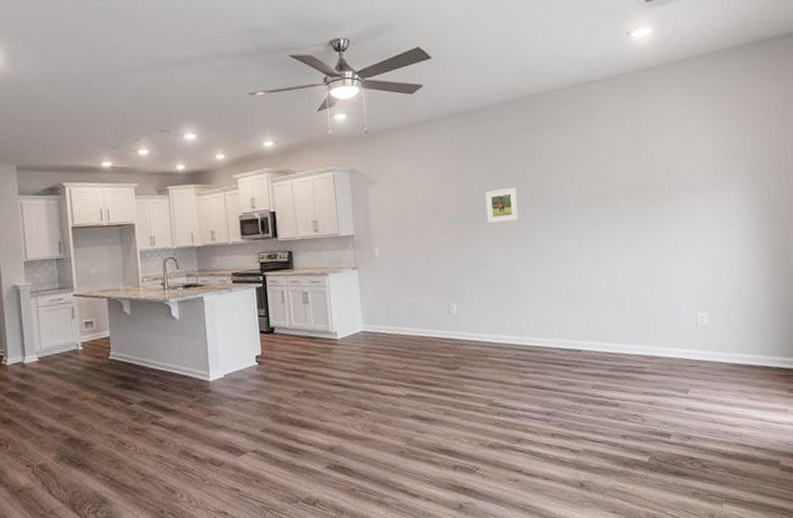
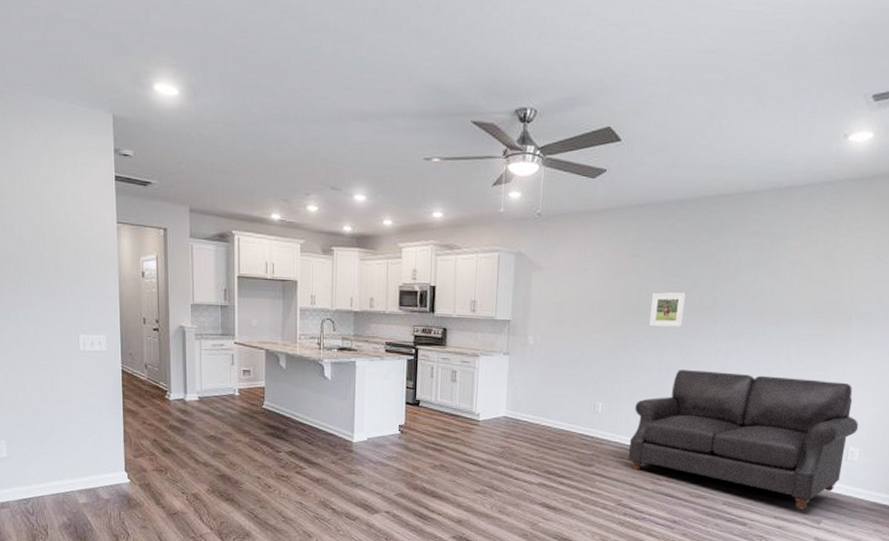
sofa: none [489,251,702,382] -> present [627,369,859,510]

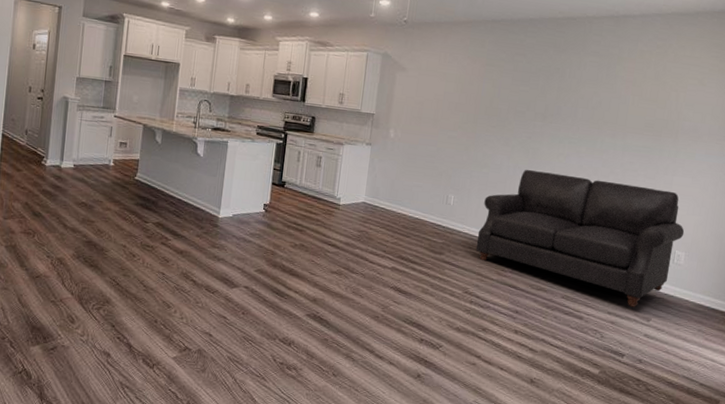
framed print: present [648,292,686,327] -> none [499,99,533,131]

